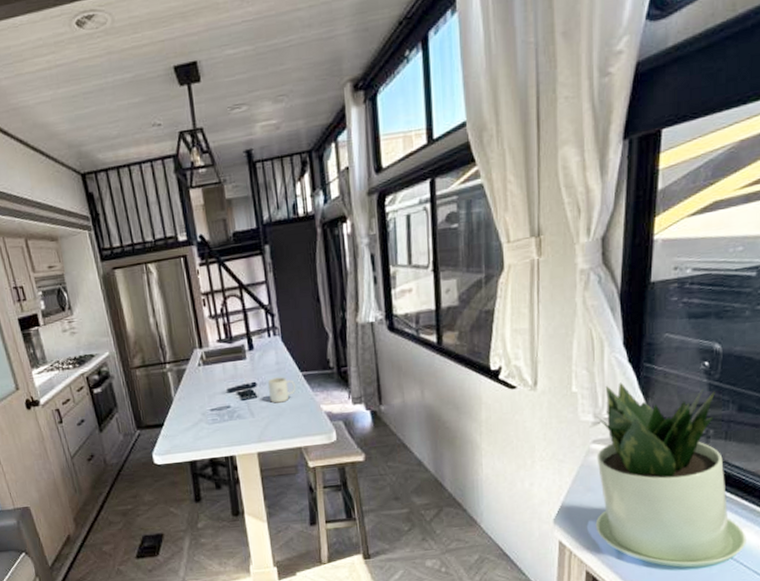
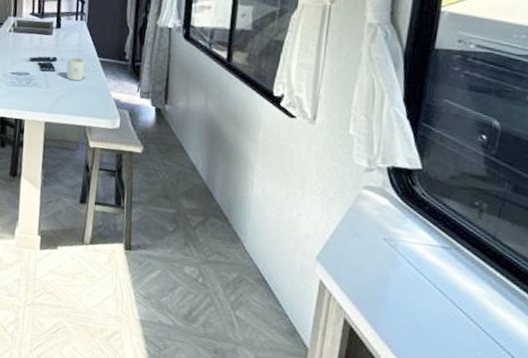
planter: present [595,382,746,568] -> none [358,135,515,347]

